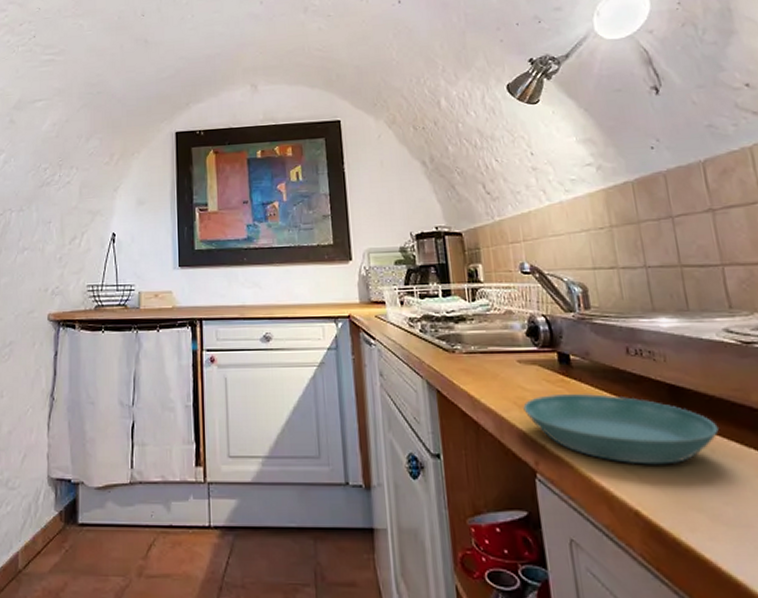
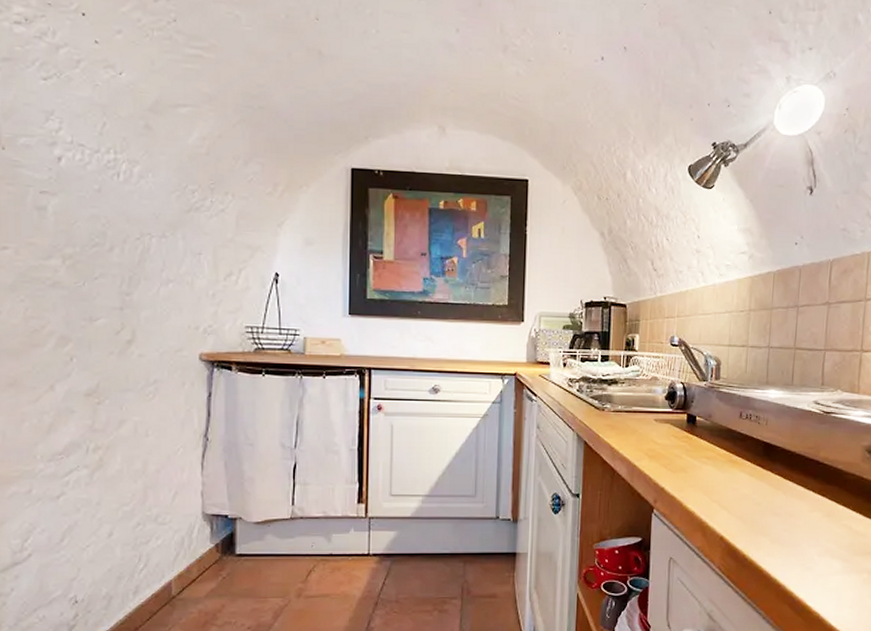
saucer: present [523,393,719,465] -> none [652,447,792,503]

